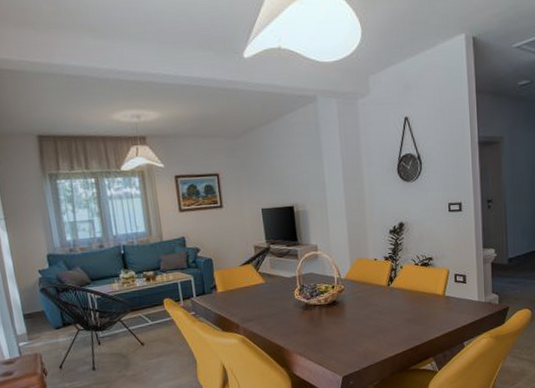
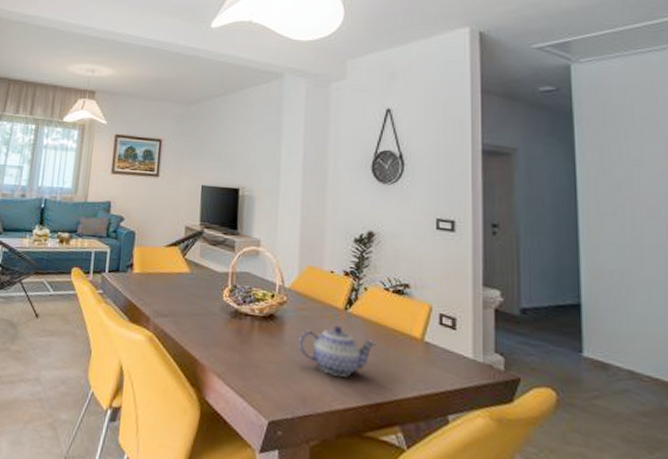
teapot: none [356,298,412,334] -> present [298,325,376,377]

